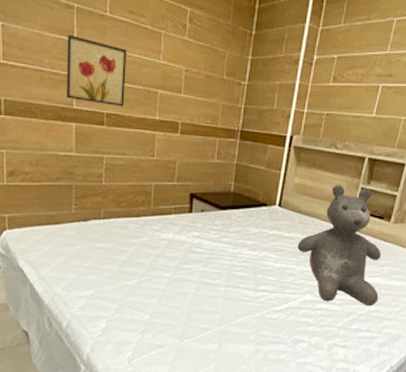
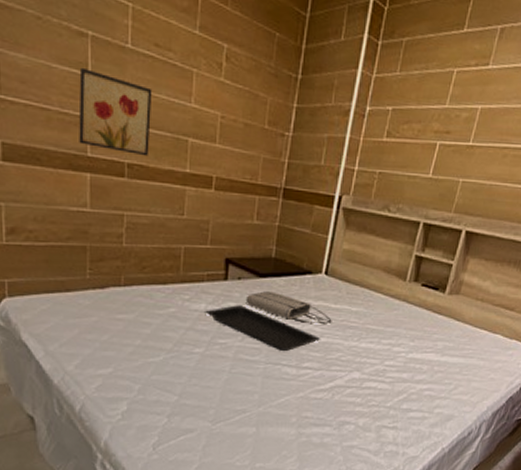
serving tray: none [171,234,276,276] -> present [203,305,321,352]
tote bag: none [208,222,286,250] -> present [245,291,332,324]
teddy bear: present [297,185,382,307] -> none [345,252,435,385]

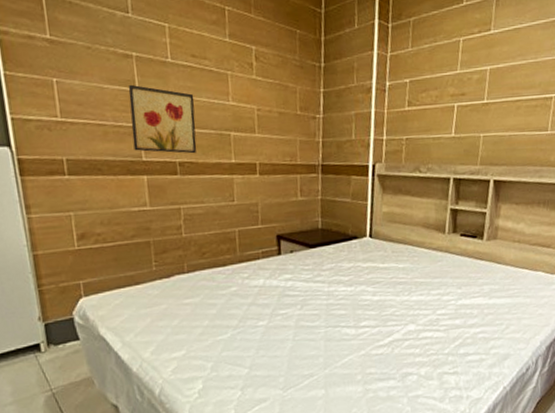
serving tray: present [203,305,321,352] -> none [262,276,374,315]
tote bag: present [245,291,332,324] -> none [299,259,382,285]

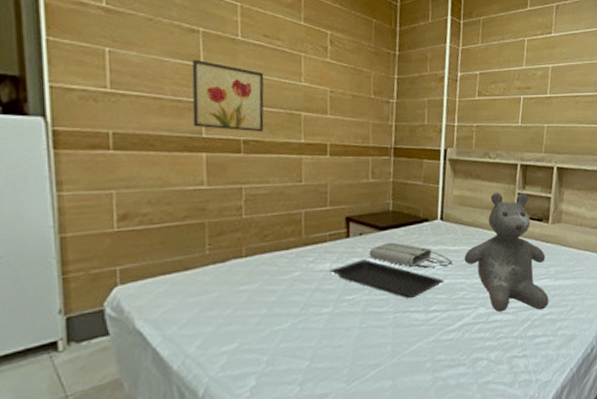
serving tray: none [262,276,374,315] -> present [328,259,445,299]
tote bag: none [299,259,382,285] -> present [369,242,453,268]
teddy bear: none [394,208,482,330] -> present [464,193,549,313]

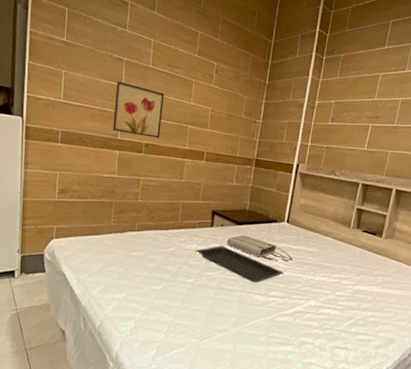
teddy bear: present [464,193,549,313] -> none [303,205,375,312]

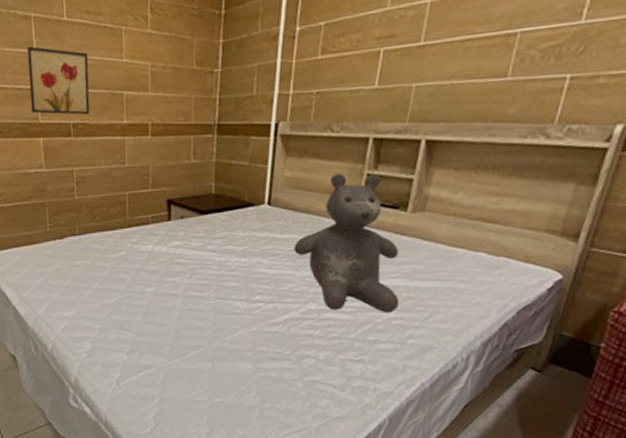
serving tray: present [195,246,285,283] -> none [151,243,270,287]
tote bag: present [226,235,293,261] -> none [190,227,280,256]
teddy bear: none [303,205,375,312] -> present [294,173,399,314]

